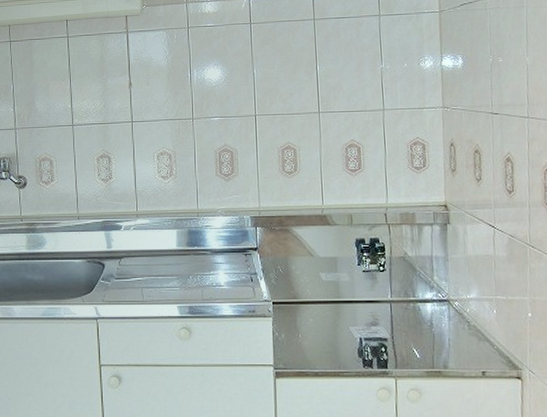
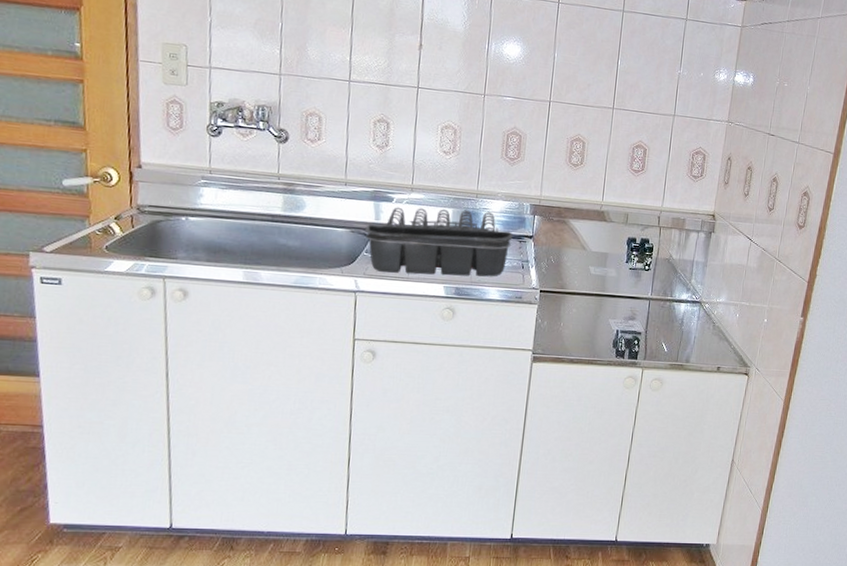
dish rack: none [100,229,238,298] -> present [365,207,513,277]

